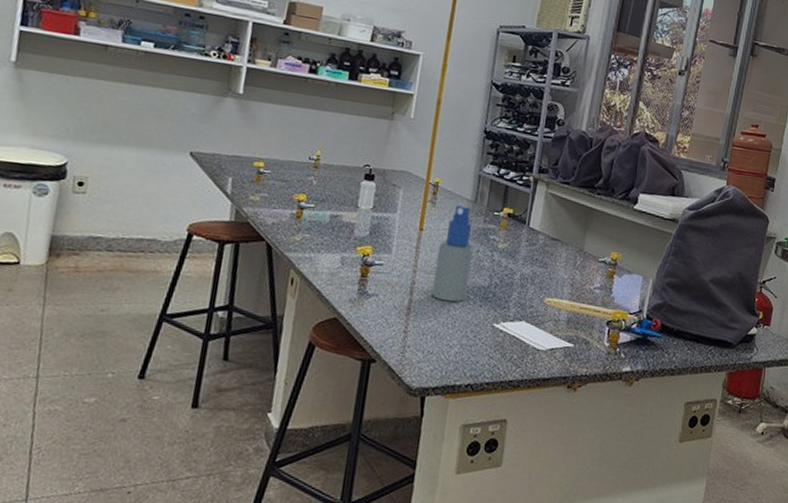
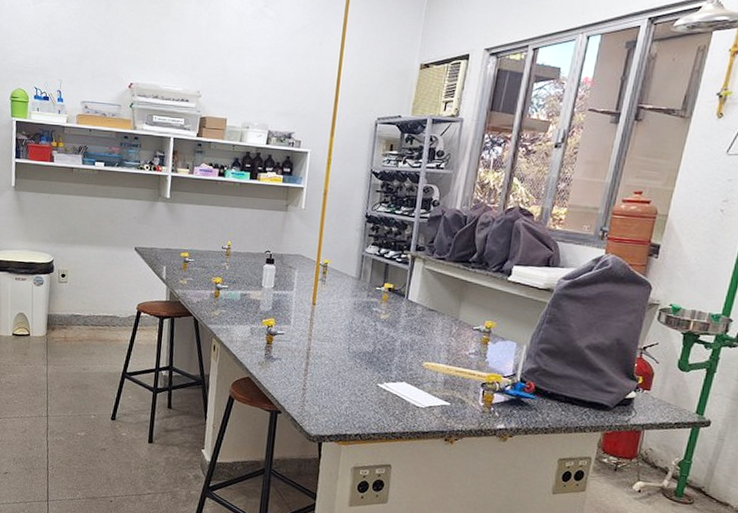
spray bottle: present [431,205,474,302] -> none [324,282,359,365]

